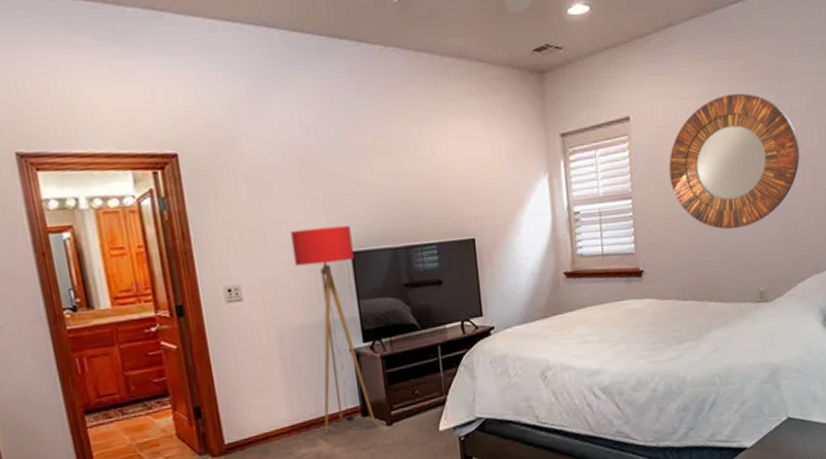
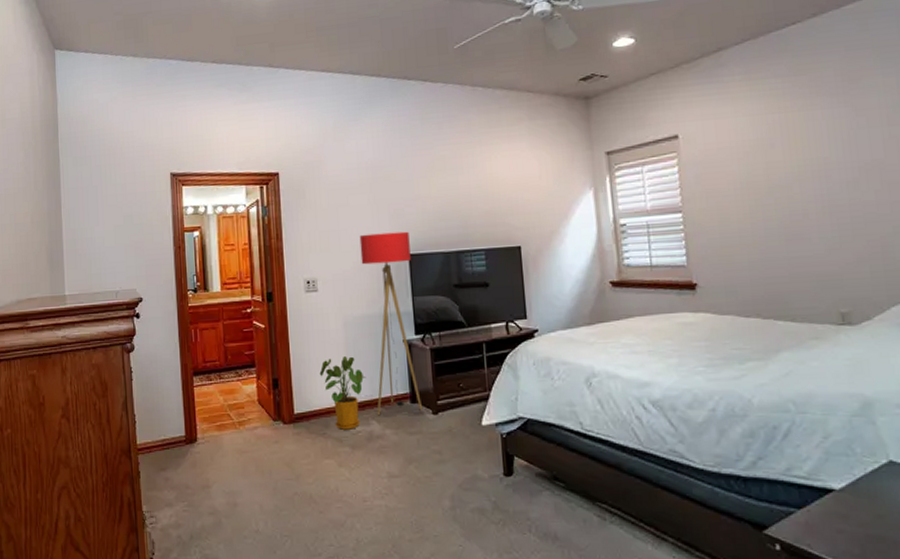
house plant: none [252,372,309,455] -> present [319,356,366,430]
home mirror: present [669,93,799,230] -> none [723,108,883,246]

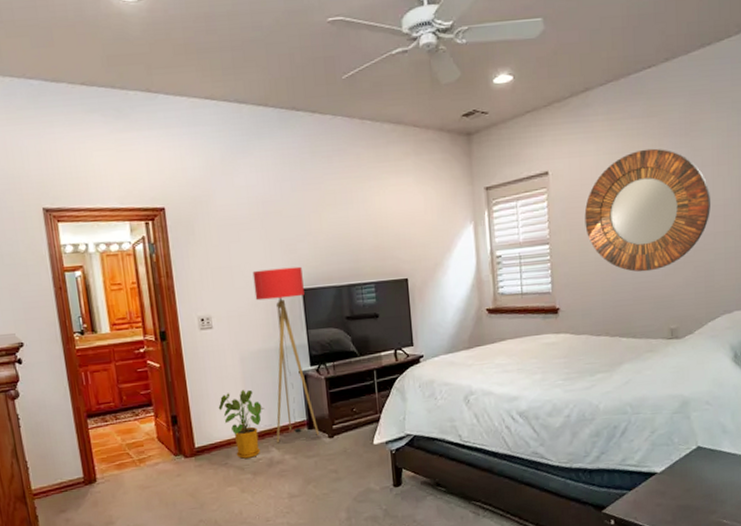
home mirror: none [723,108,883,246] -> present [584,148,710,272]

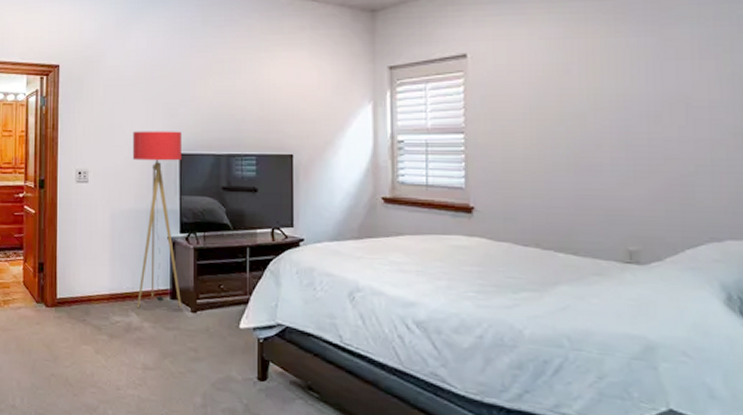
house plant: present [218,389,265,459] -> none [84,248,129,319]
home mirror: present [584,148,710,272] -> none [511,35,689,177]

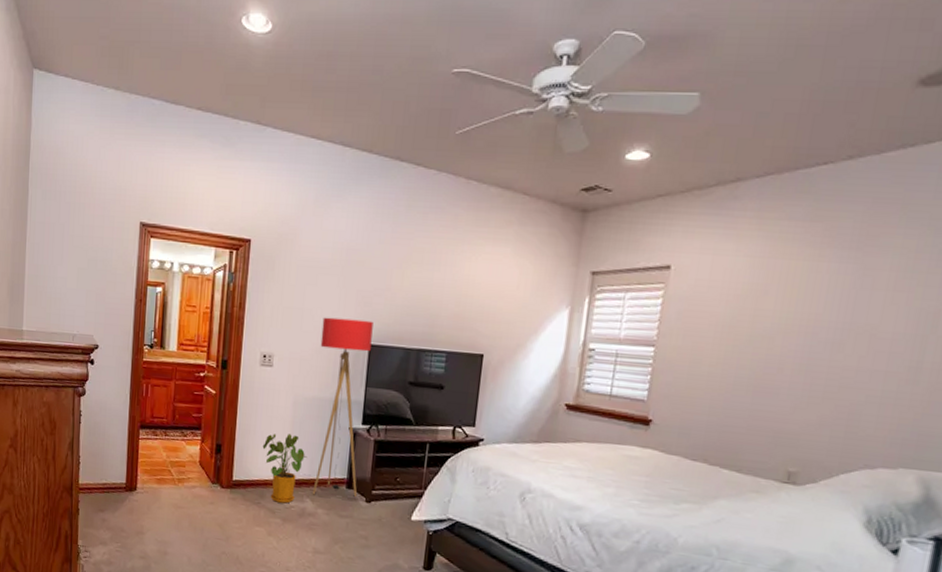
house plant: none [84,248,129,319] -> present [262,433,307,504]

